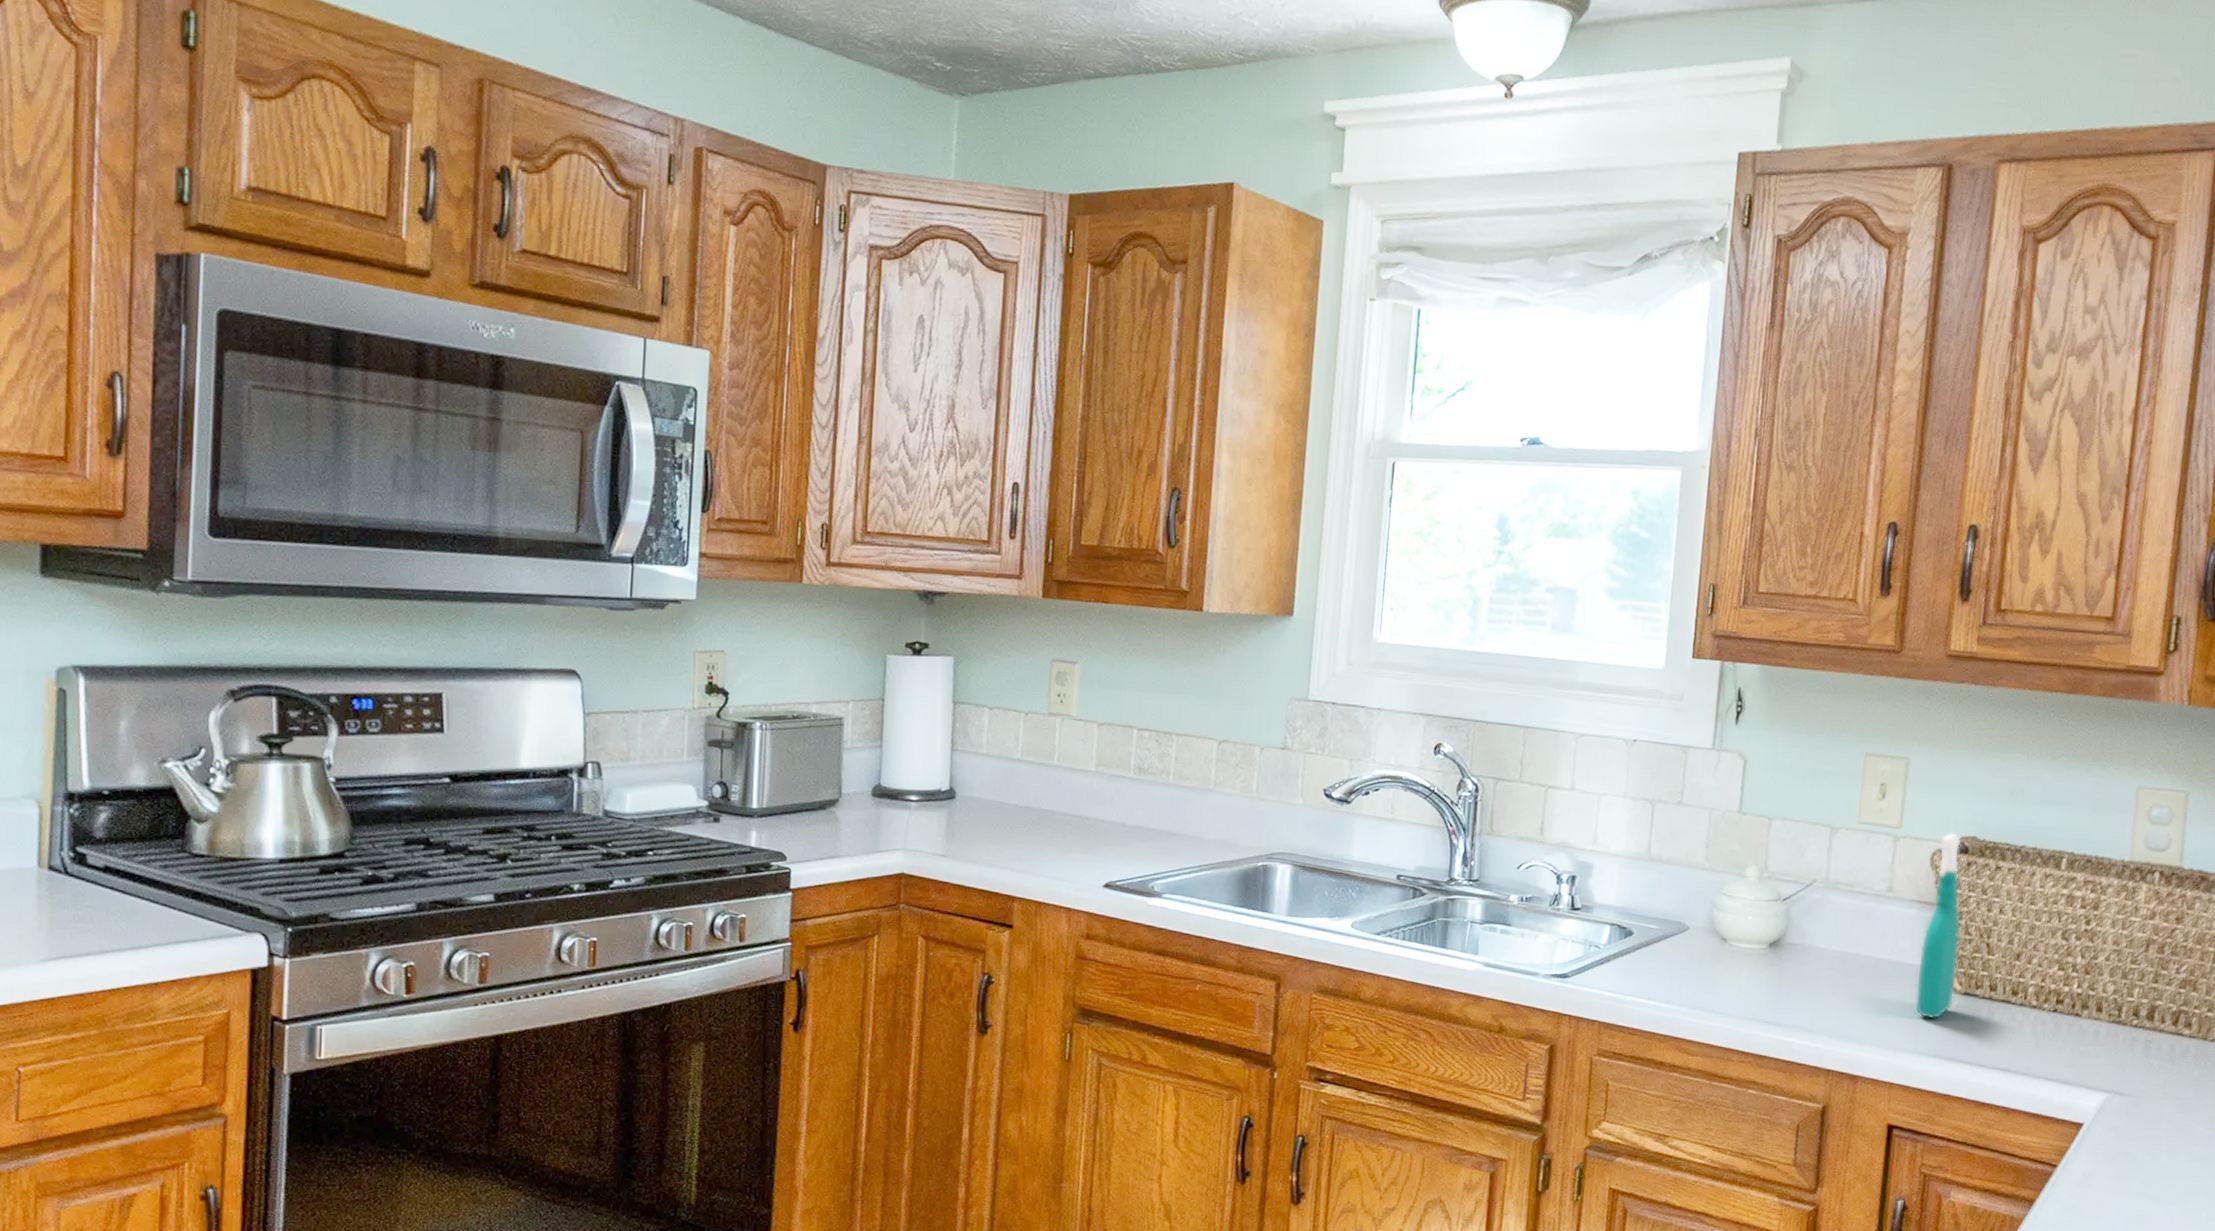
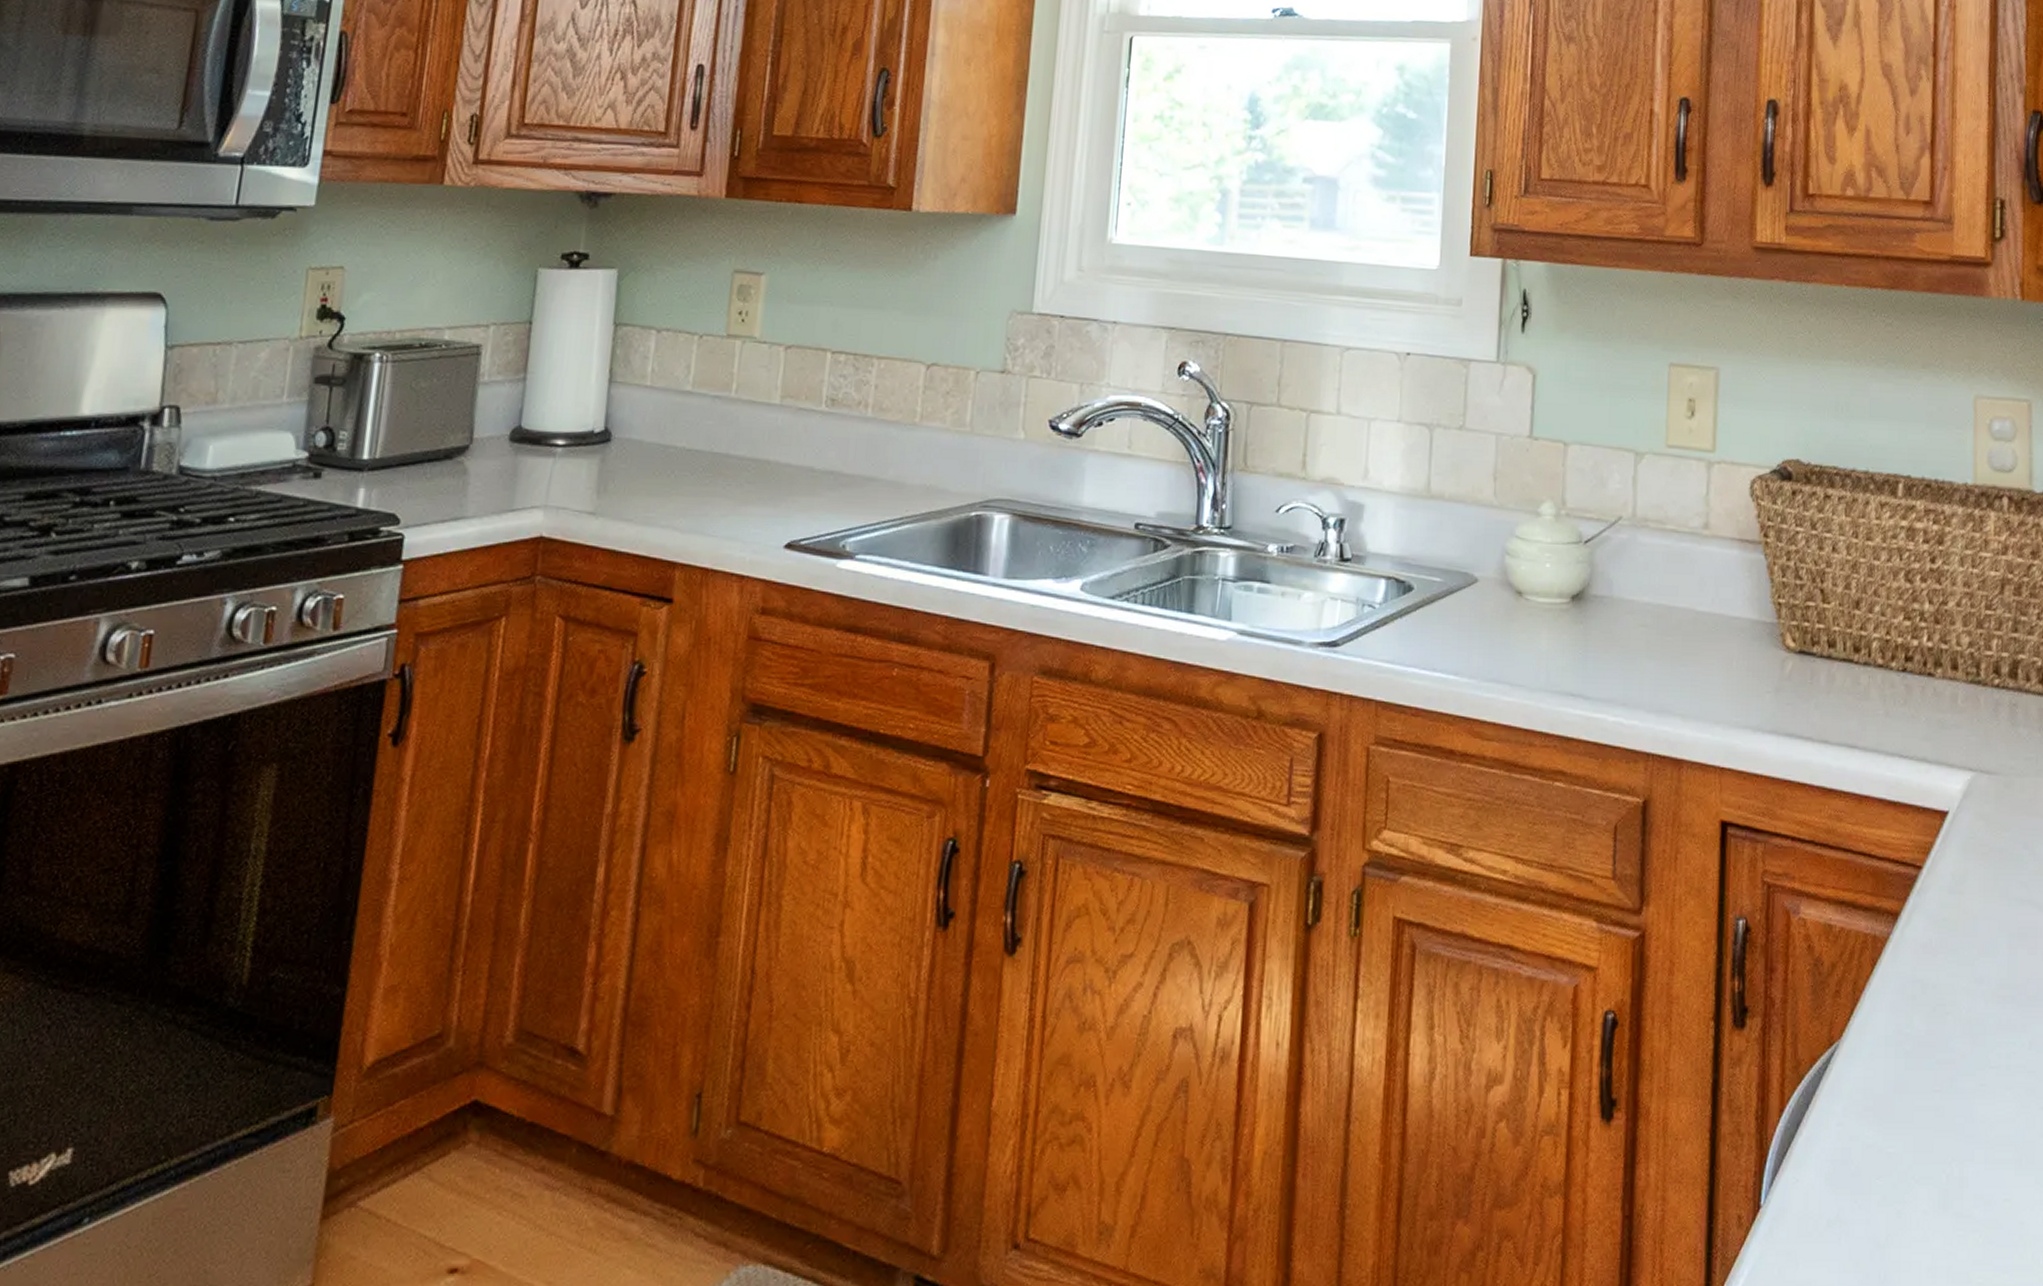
spray bottle: present [1914,832,1961,1019] -> none [1743,455,1790,685]

